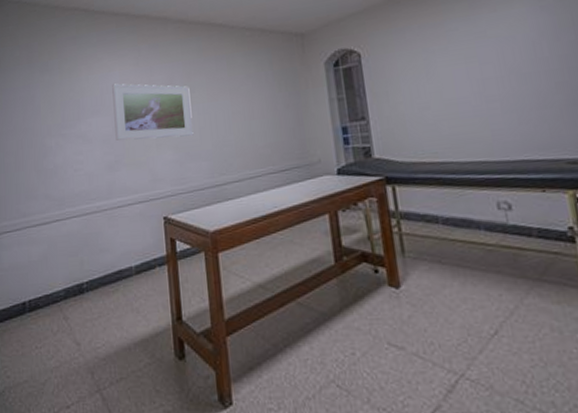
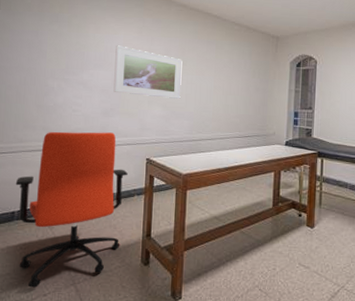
office chair: none [23,190,147,398] -> present [15,131,128,288]

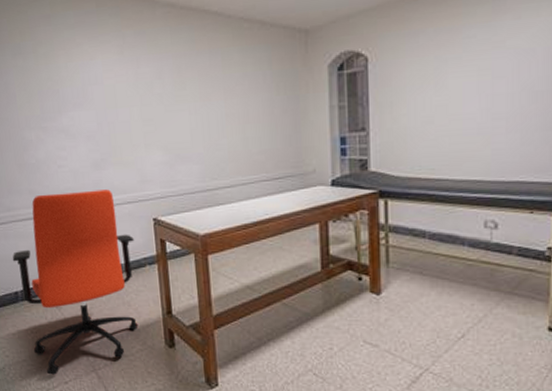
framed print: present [113,45,183,99] -> none [94,74,184,138]

